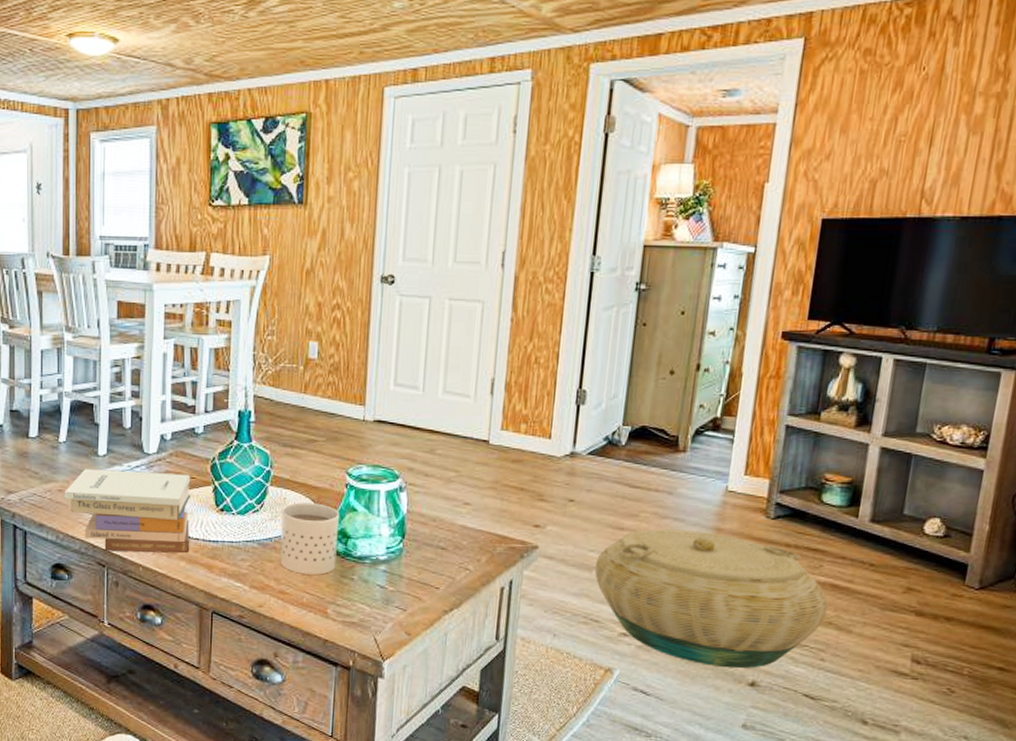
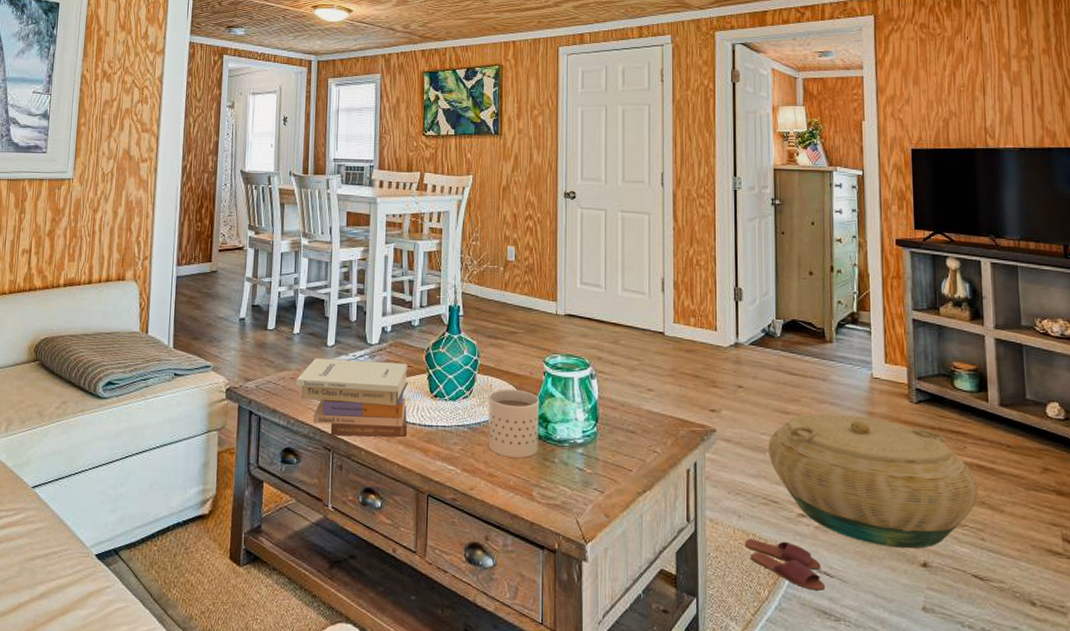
slippers: none [558,656,640,708] -> present [745,538,826,591]

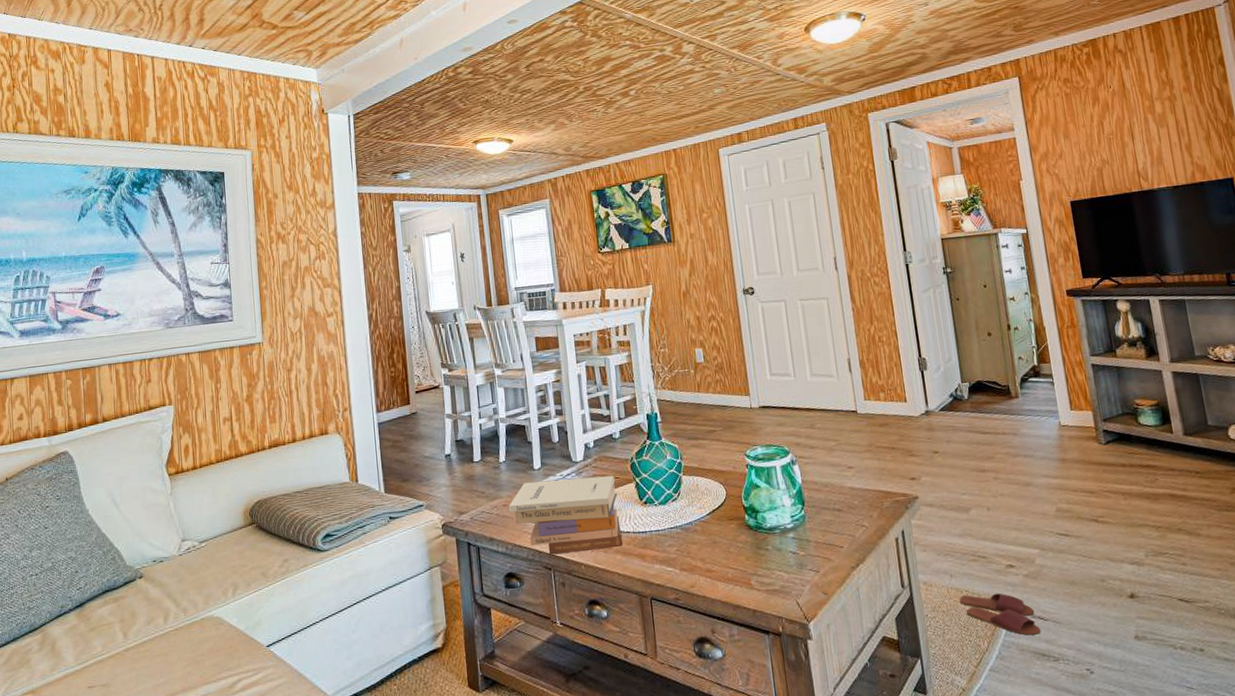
mug: present [488,389,540,459] -> none [696,485,751,552]
basket: present [769,413,978,549] -> none [969,463,1175,584]

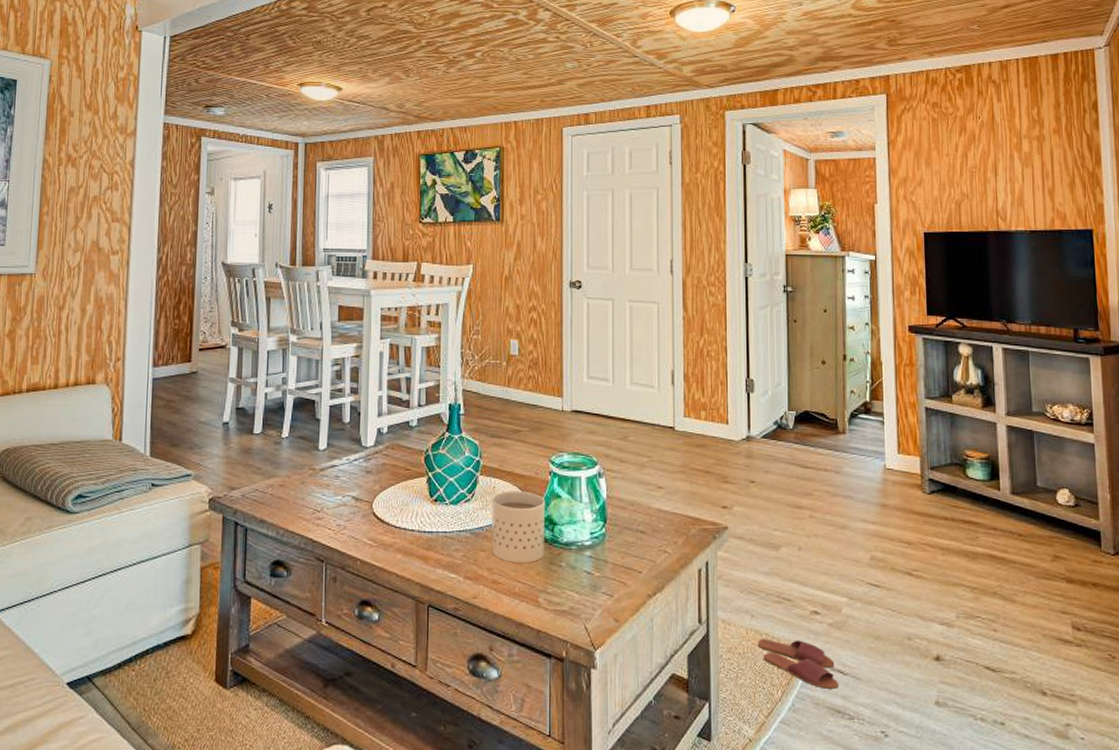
books: present [508,475,622,555] -> none [285,463,406,546]
mug: none [696,485,751,552] -> present [491,491,546,564]

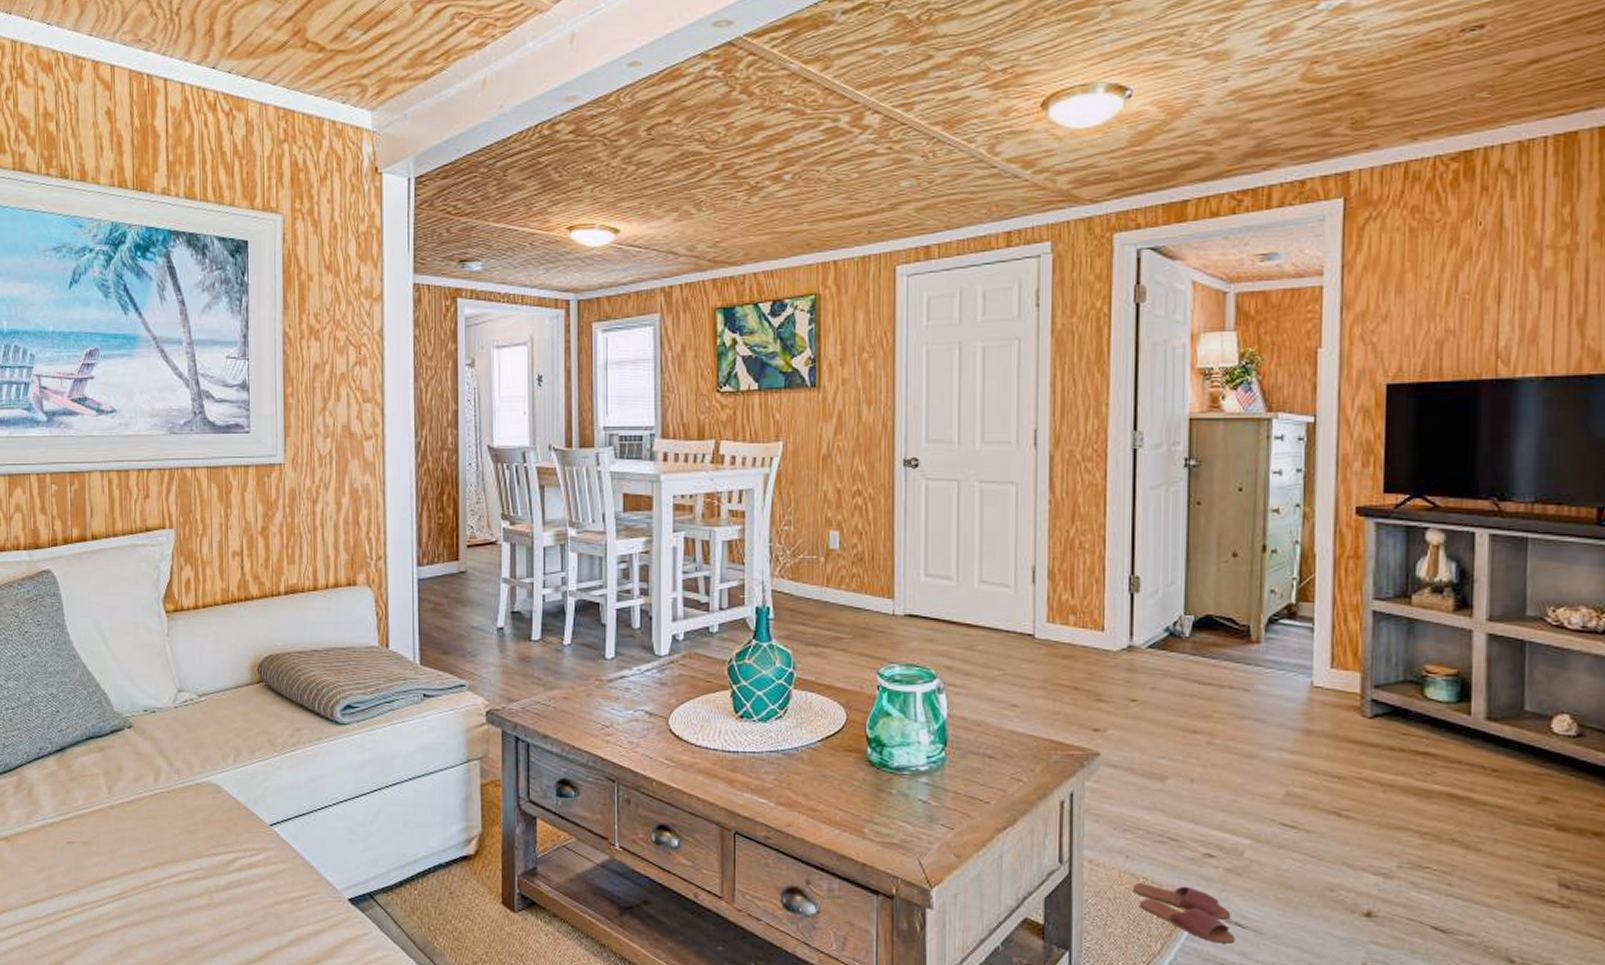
mug: present [491,491,546,564] -> none [807,707,873,790]

